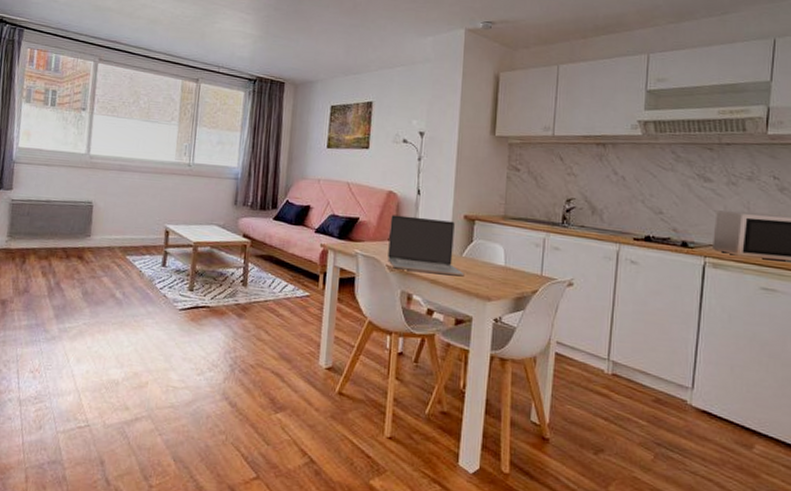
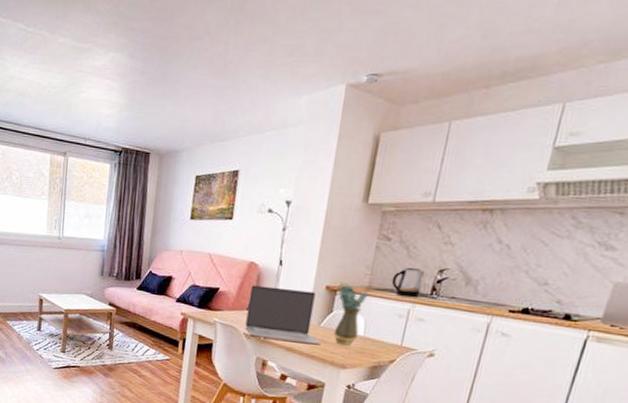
vase: none [475,211,504,277] -> present [333,281,368,346]
kettle: none [525,196,555,227] -> present [391,267,426,298]

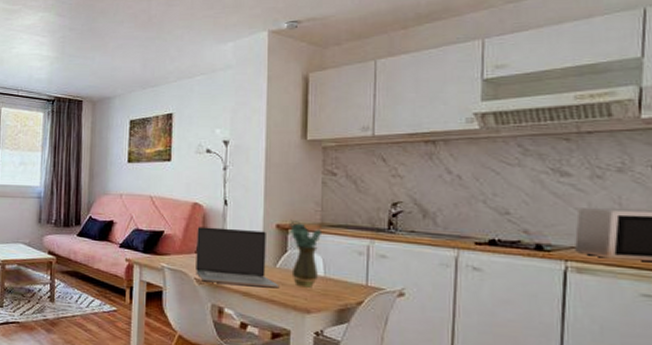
kettle: present [391,267,426,298] -> none [344,201,378,234]

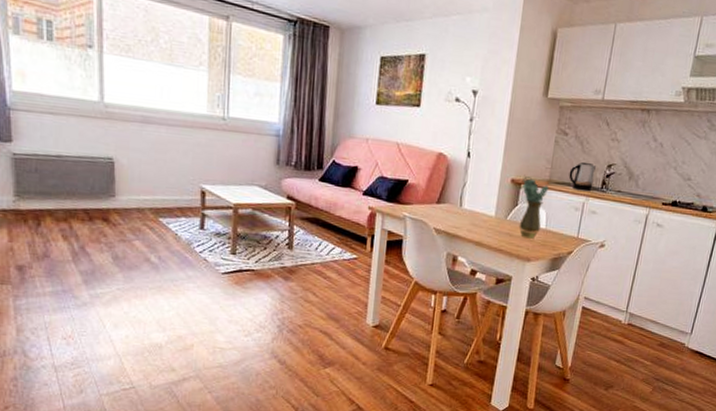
laptop: present [196,227,280,289] -> none [435,177,508,239]
kettle: none [344,201,378,234] -> present [568,161,597,192]

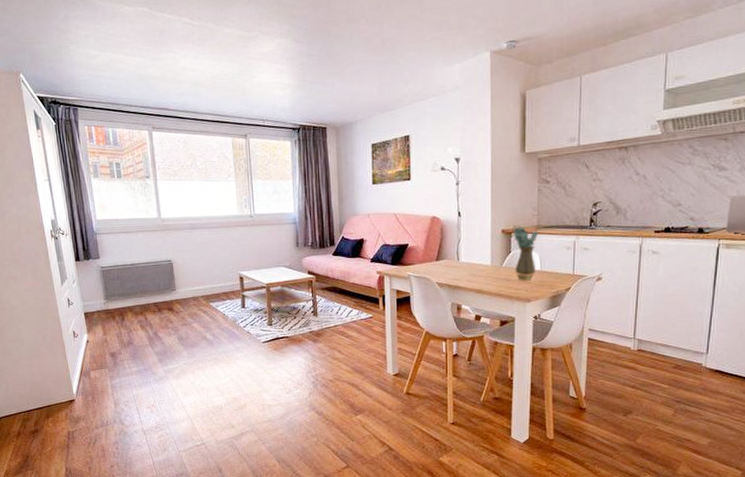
kettle: present [568,161,597,192] -> none [556,204,583,231]

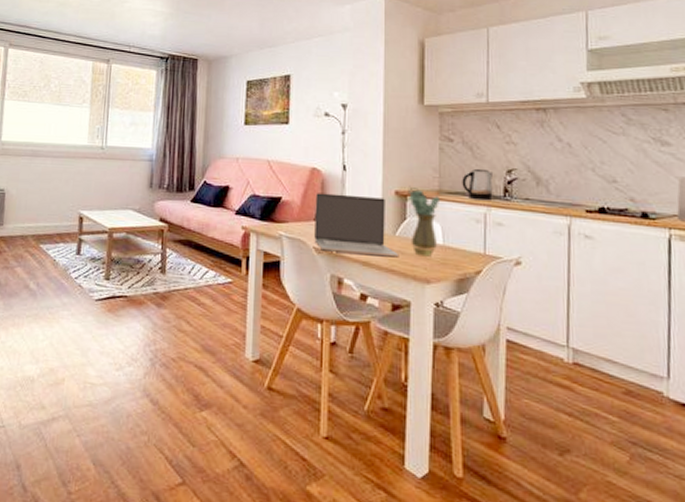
laptop: none [436,236,506,285] -> present [314,193,399,258]
kettle: none [556,204,583,231] -> present [462,168,494,201]

